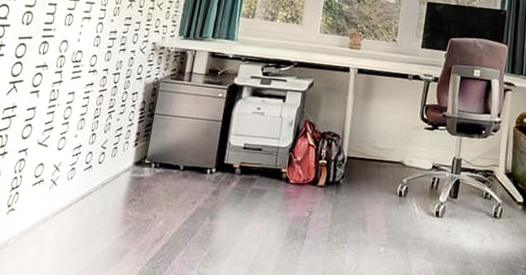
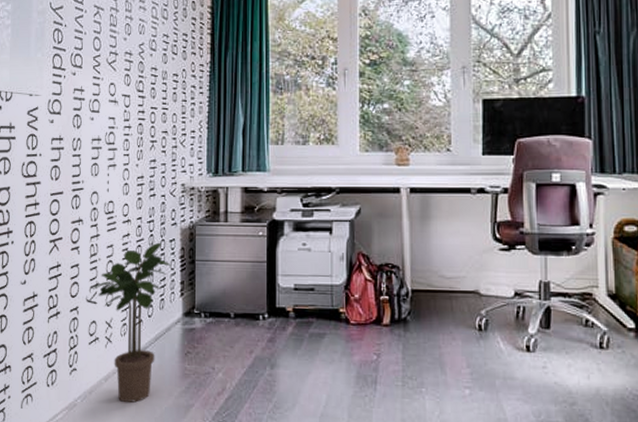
potted plant: none [45,94,130,245] -> present [92,242,171,403]

